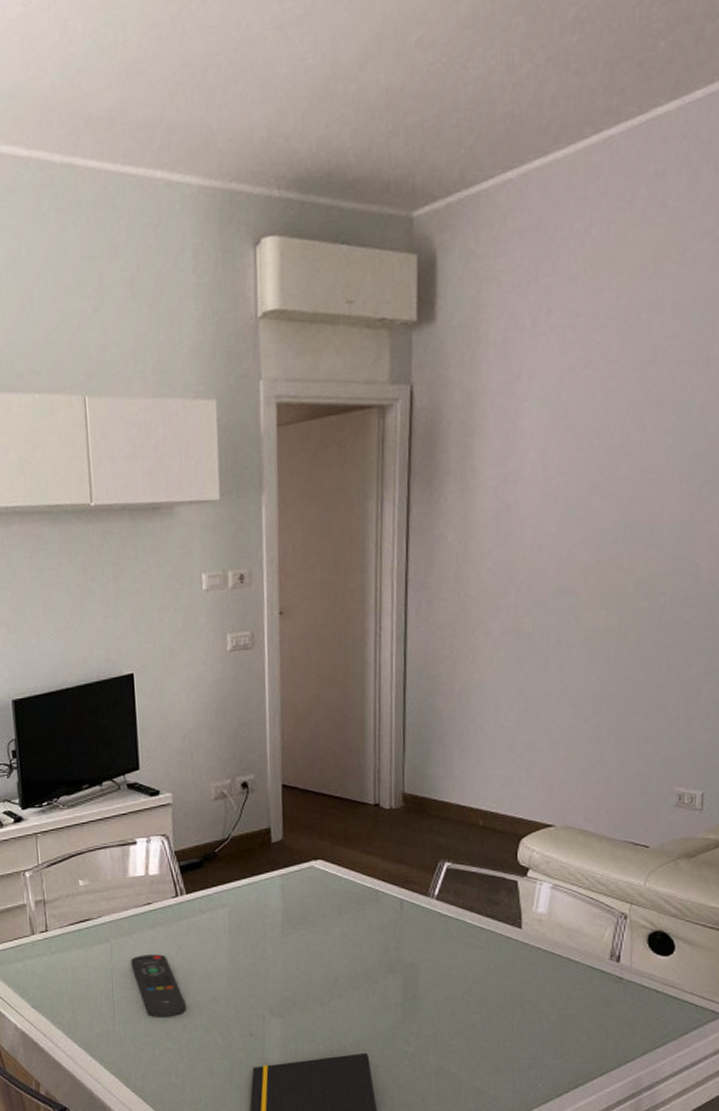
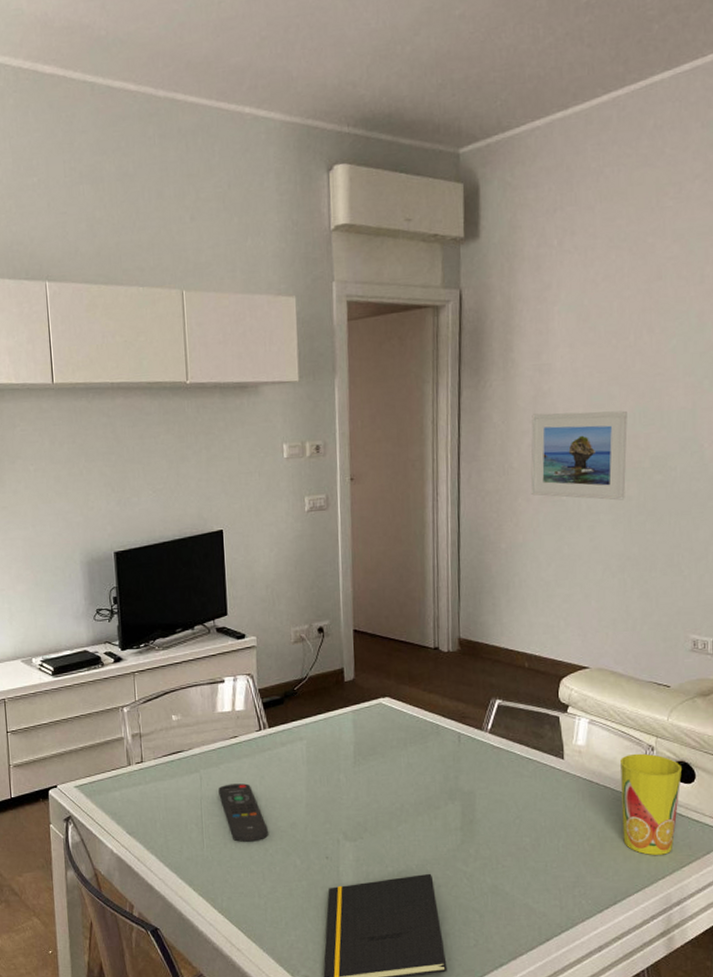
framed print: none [490,525,609,633] -> present [530,410,628,501]
cup: none [588,922,659,1035] -> present [621,753,682,855]

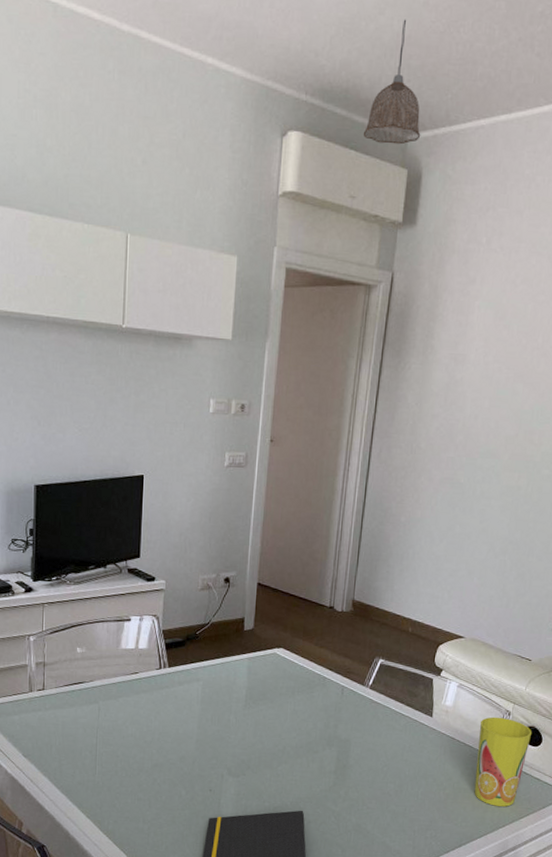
remote control: present [218,783,268,842] -> none [115,716,158,771]
pendant lamp: none [411,35,473,162] -> present [363,19,421,145]
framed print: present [530,410,628,501] -> none [433,400,527,489]

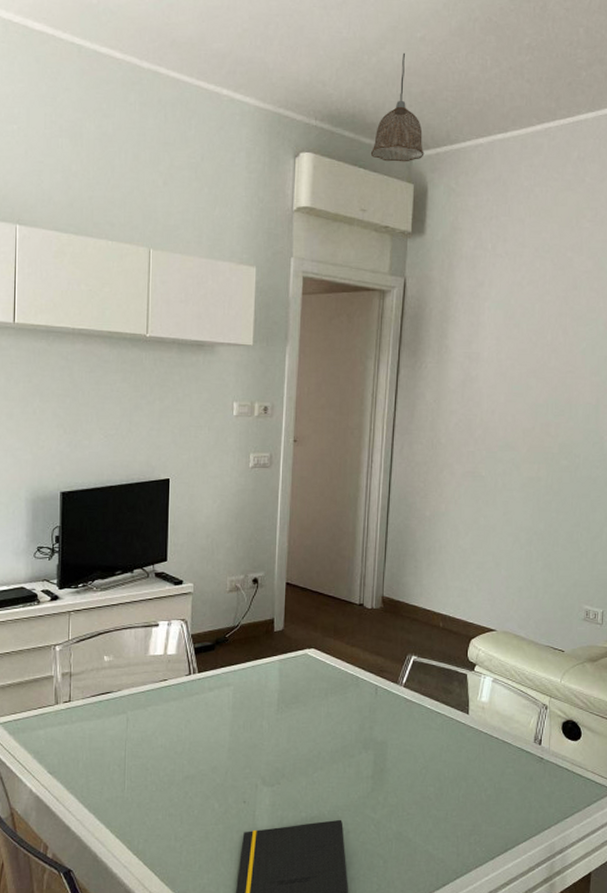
cup: present [474,717,532,807] -> none [516,711,570,806]

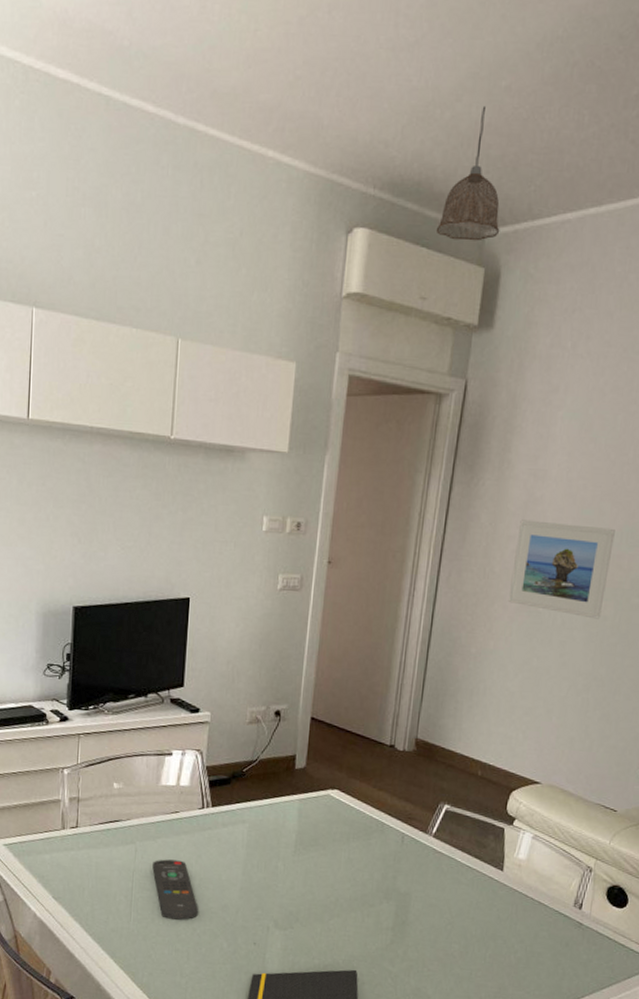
remote control: none [144,726,189,784] -> present [152,859,198,920]
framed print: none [454,396,541,480] -> present [508,519,615,619]

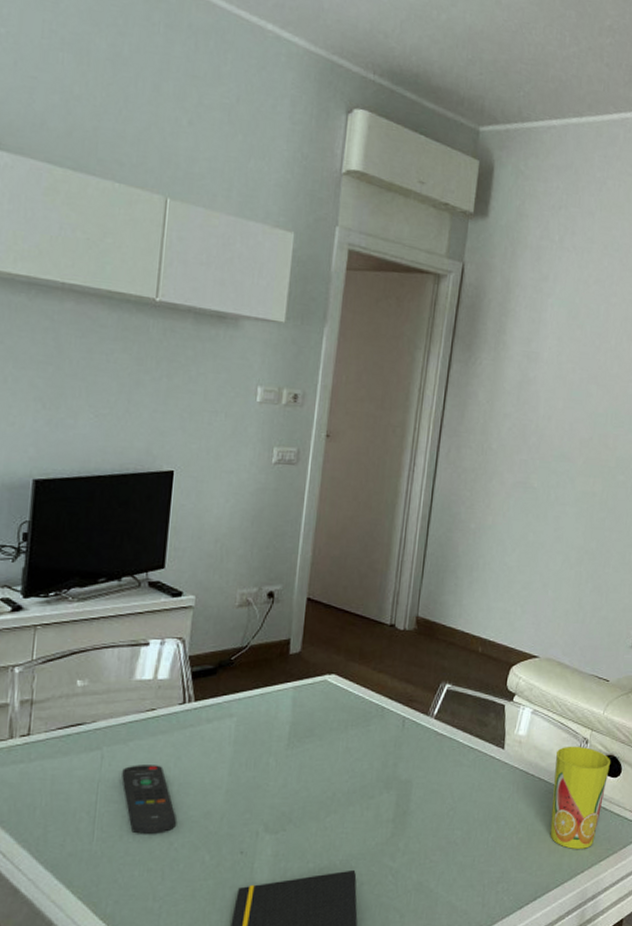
pendant lamp: present [435,105,500,241] -> none [433,14,493,136]
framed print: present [508,519,615,619] -> none [505,399,601,495]
cup: none [549,873,616,975] -> present [550,746,610,849]

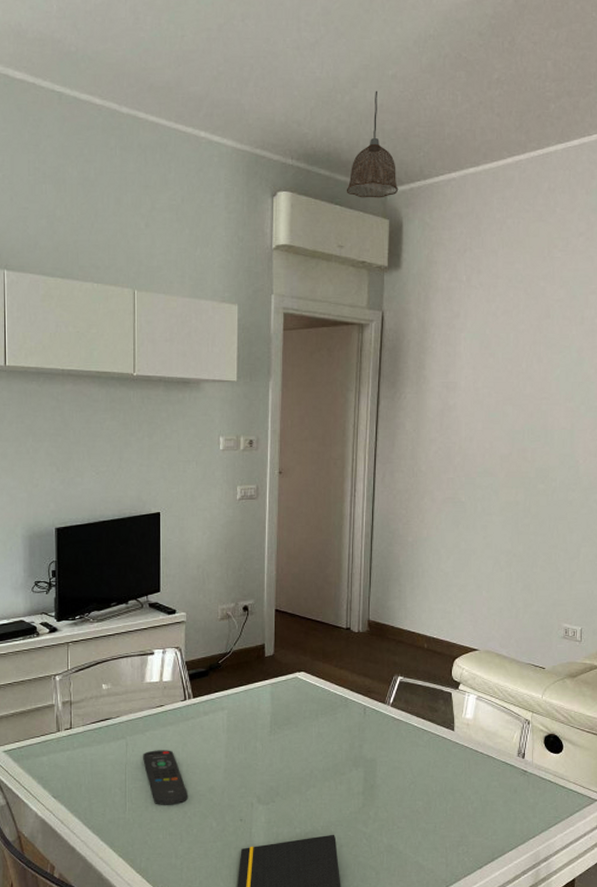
pendant lamp: none [433,14,493,136] -> present [346,90,399,198]
cup: present [550,746,610,849] -> none [501,726,552,817]

